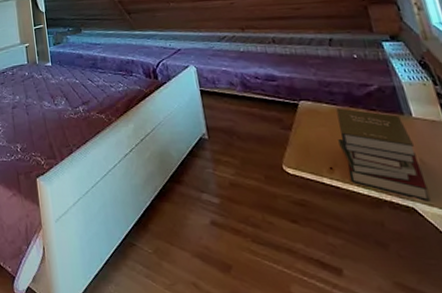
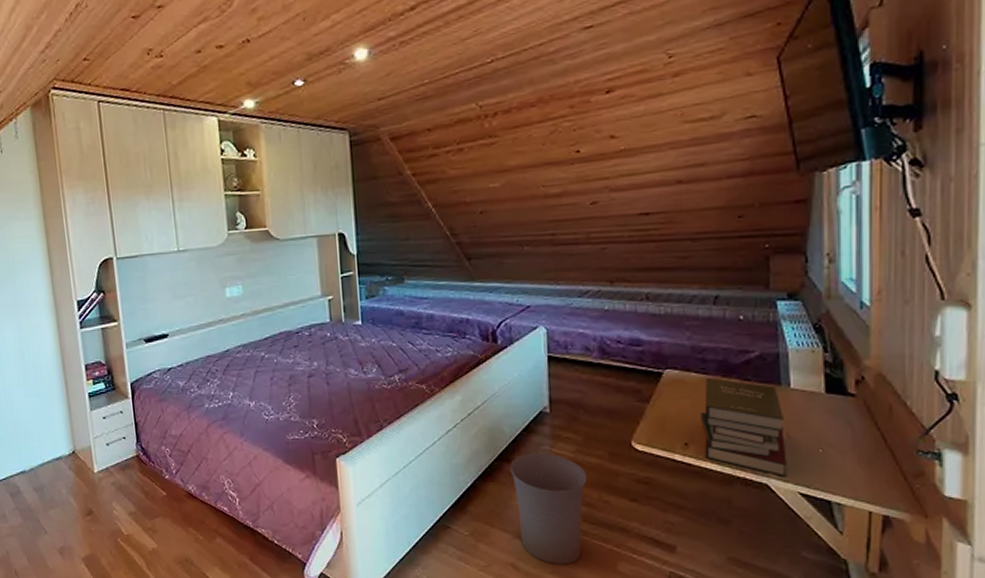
waste bin: none [180,175,256,285] -> present [510,453,587,564]

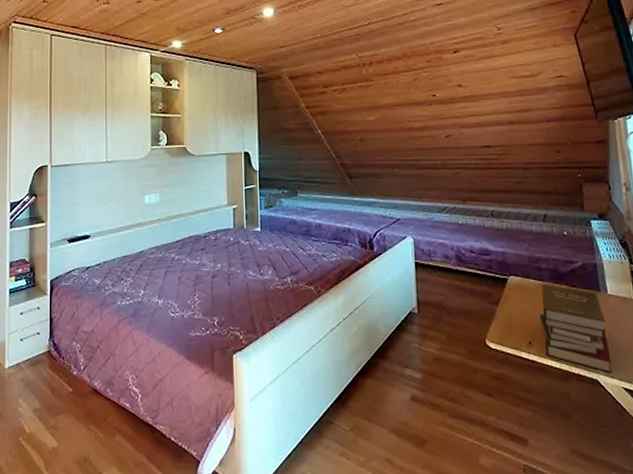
waste bin: present [510,453,587,564] -> none [385,350,451,459]

